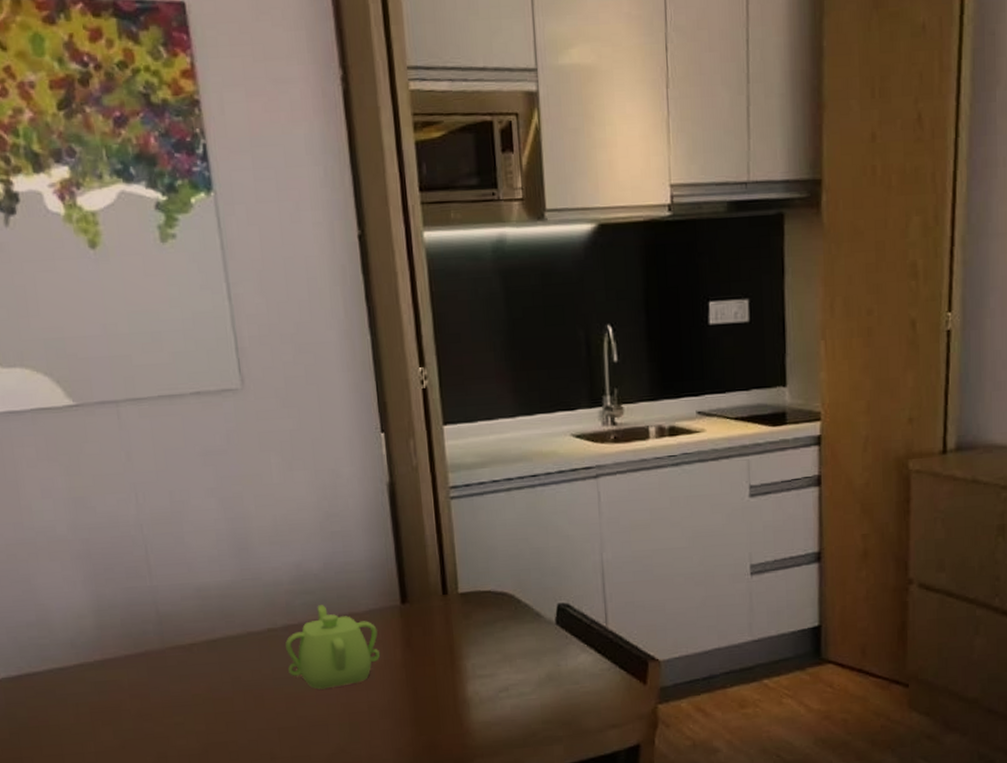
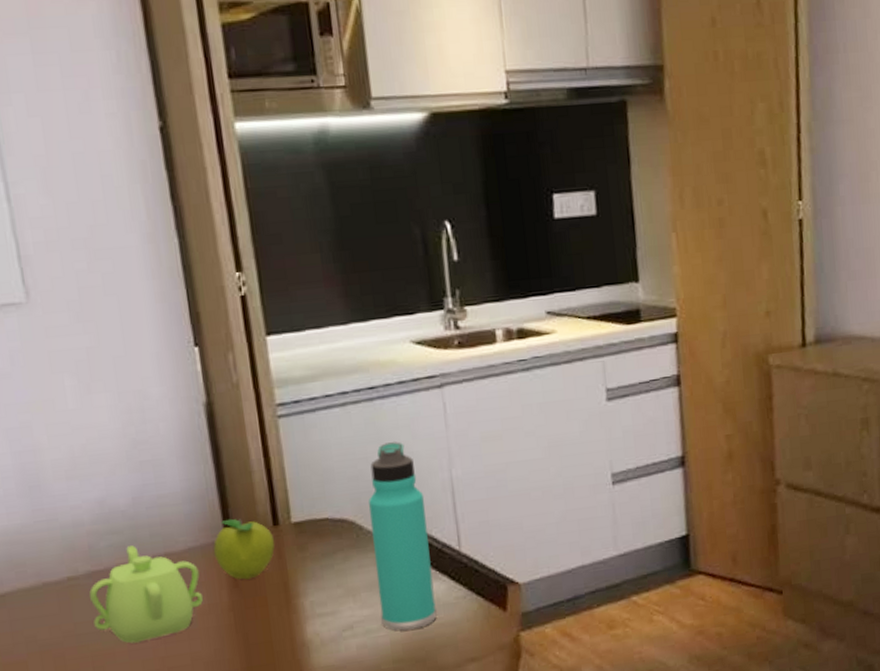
fruit: none [391,586,444,641] -> present [213,518,275,580]
thermos bottle: none [527,525,583,696] -> present [369,442,437,631]

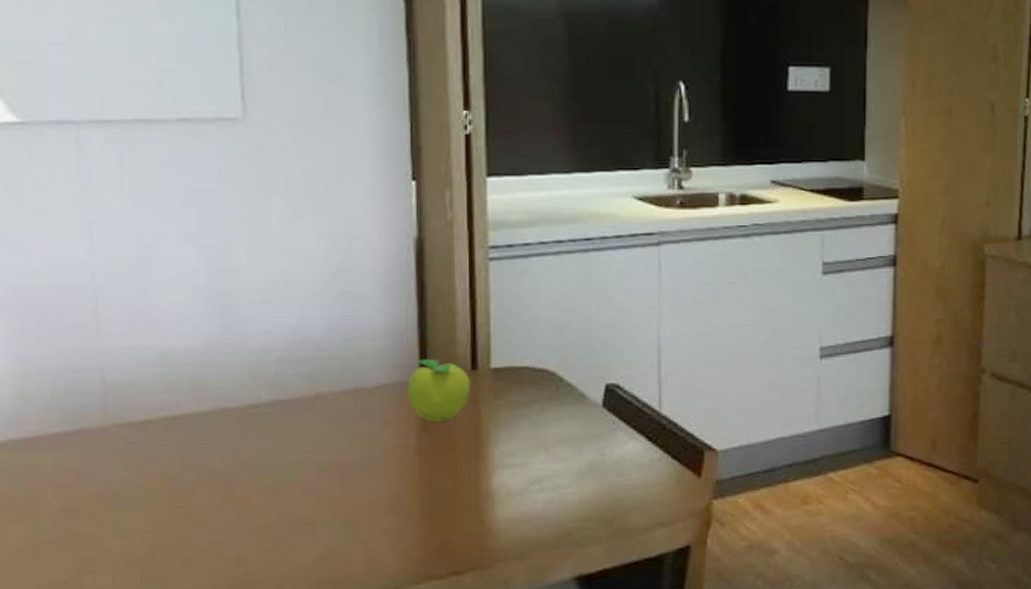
teapot: present [88,545,204,644] -> none [269,377,390,479]
thermos bottle: present [369,442,437,631] -> none [571,296,630,489]

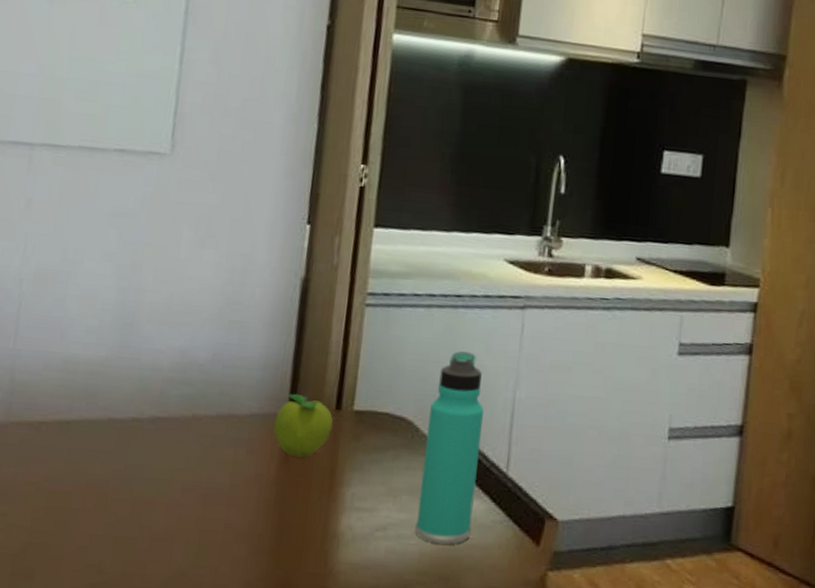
thermos bottle: none [571,296,630,489] -> present [415,351,485,545]

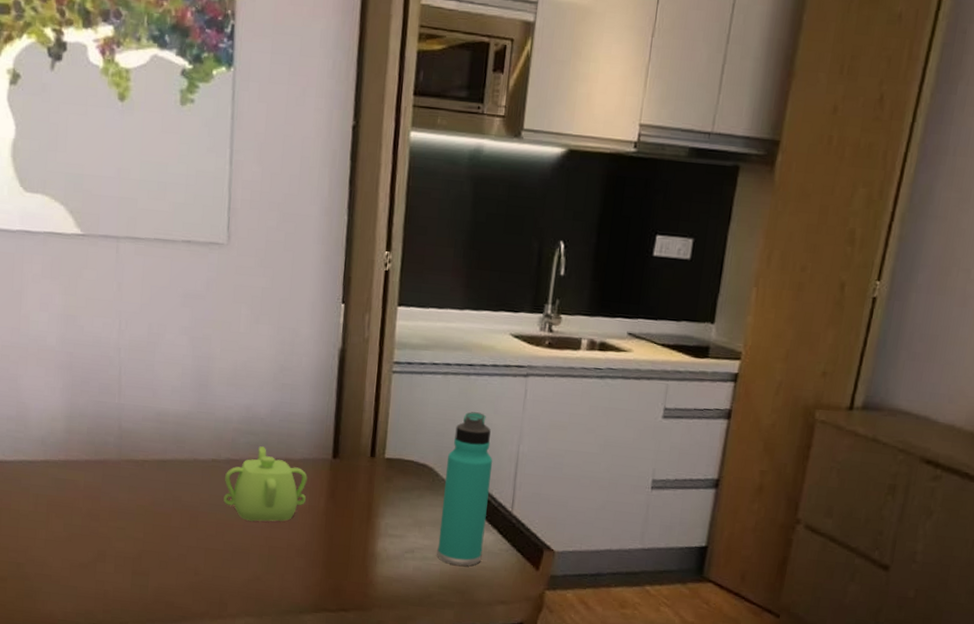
teapot: none [143,400,255,498] -> present [223,446,308,522]
fruit: present [273,393,334,458] -> none [322,443,369,494]

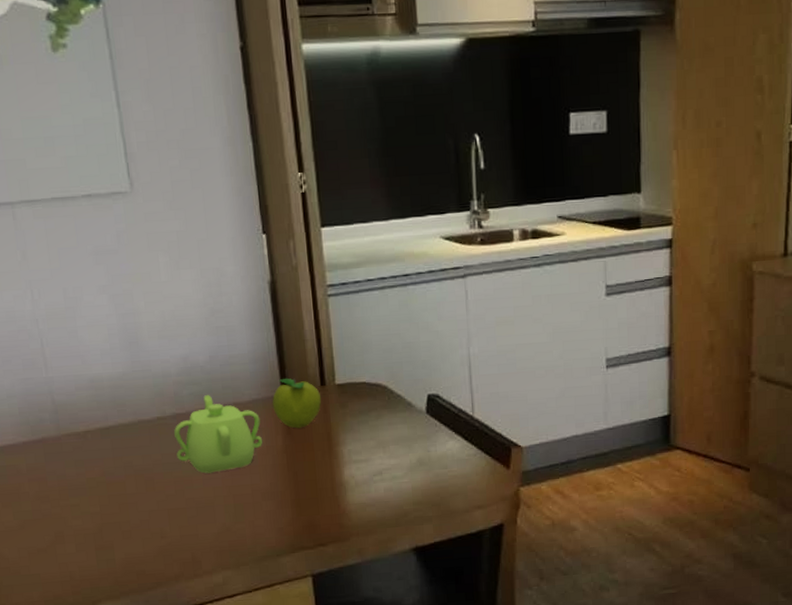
fruit: none [322,443,369,494] -> present [272,378,322,429]
thermos bottle: present [437,411,493,566] -> none [399,322,451,479]

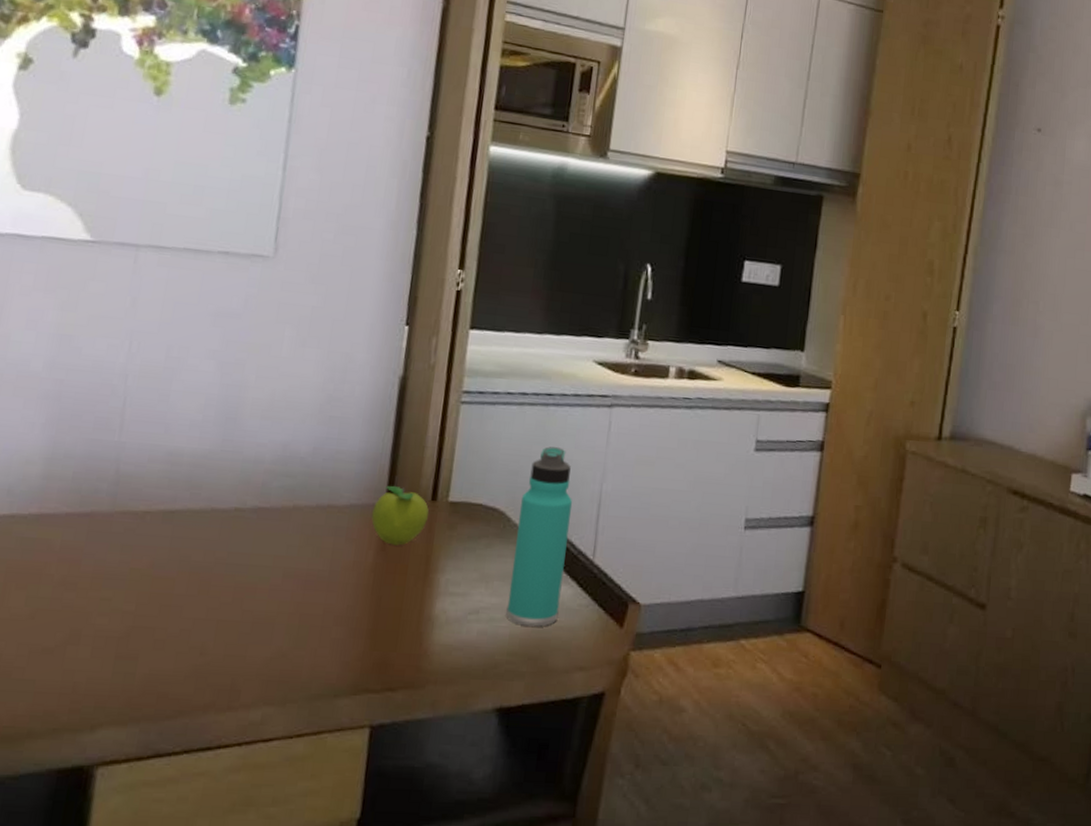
teapot: present [173,395,263,474] -> none [245,491,354,584]
thermos bottle: none [399,322,451,479] -> present [506,446,573,627]

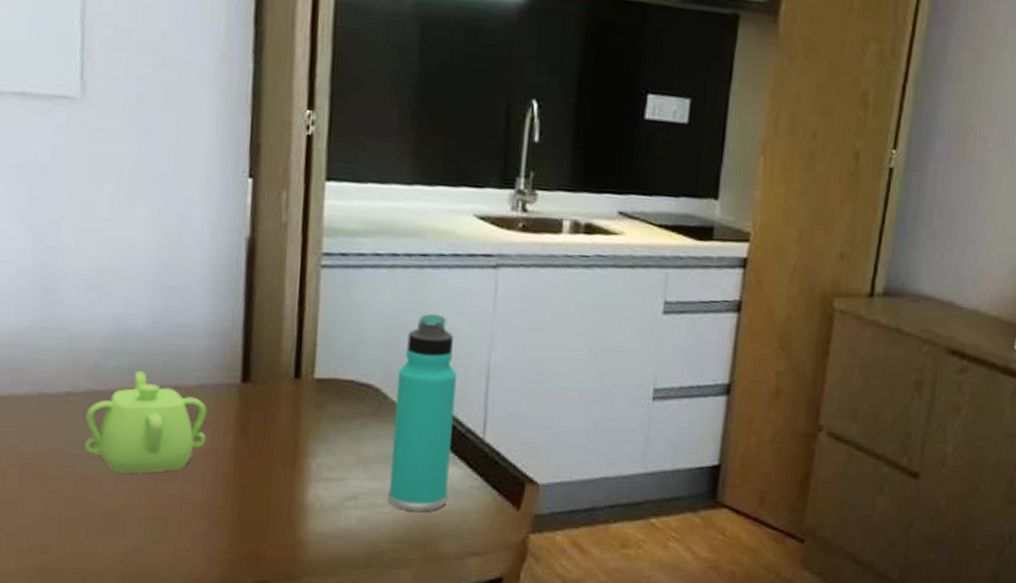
teapot: none [245,491,354,584] -> present [84,371,207,474]
fruit: present [371,485,429,546] -> none [227,362,293,429]

